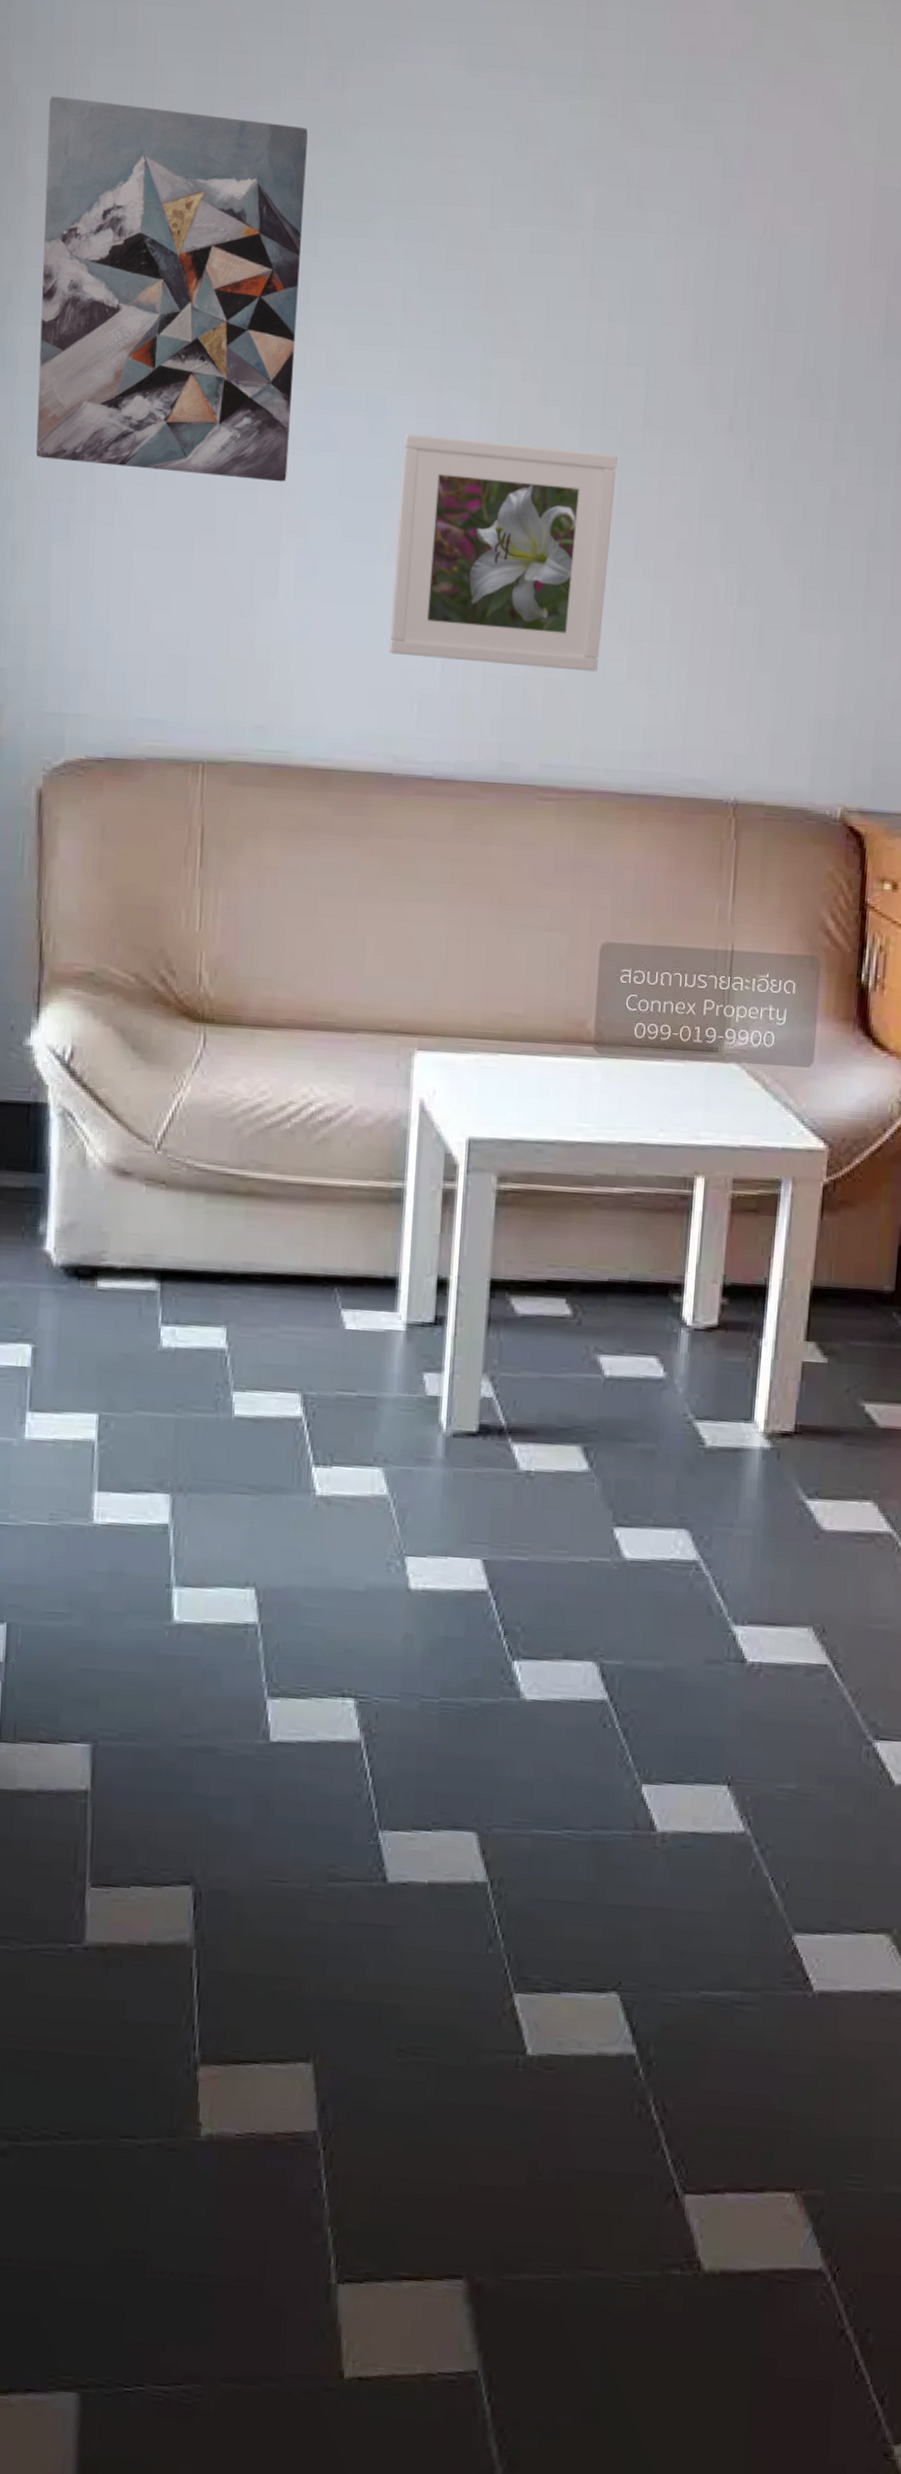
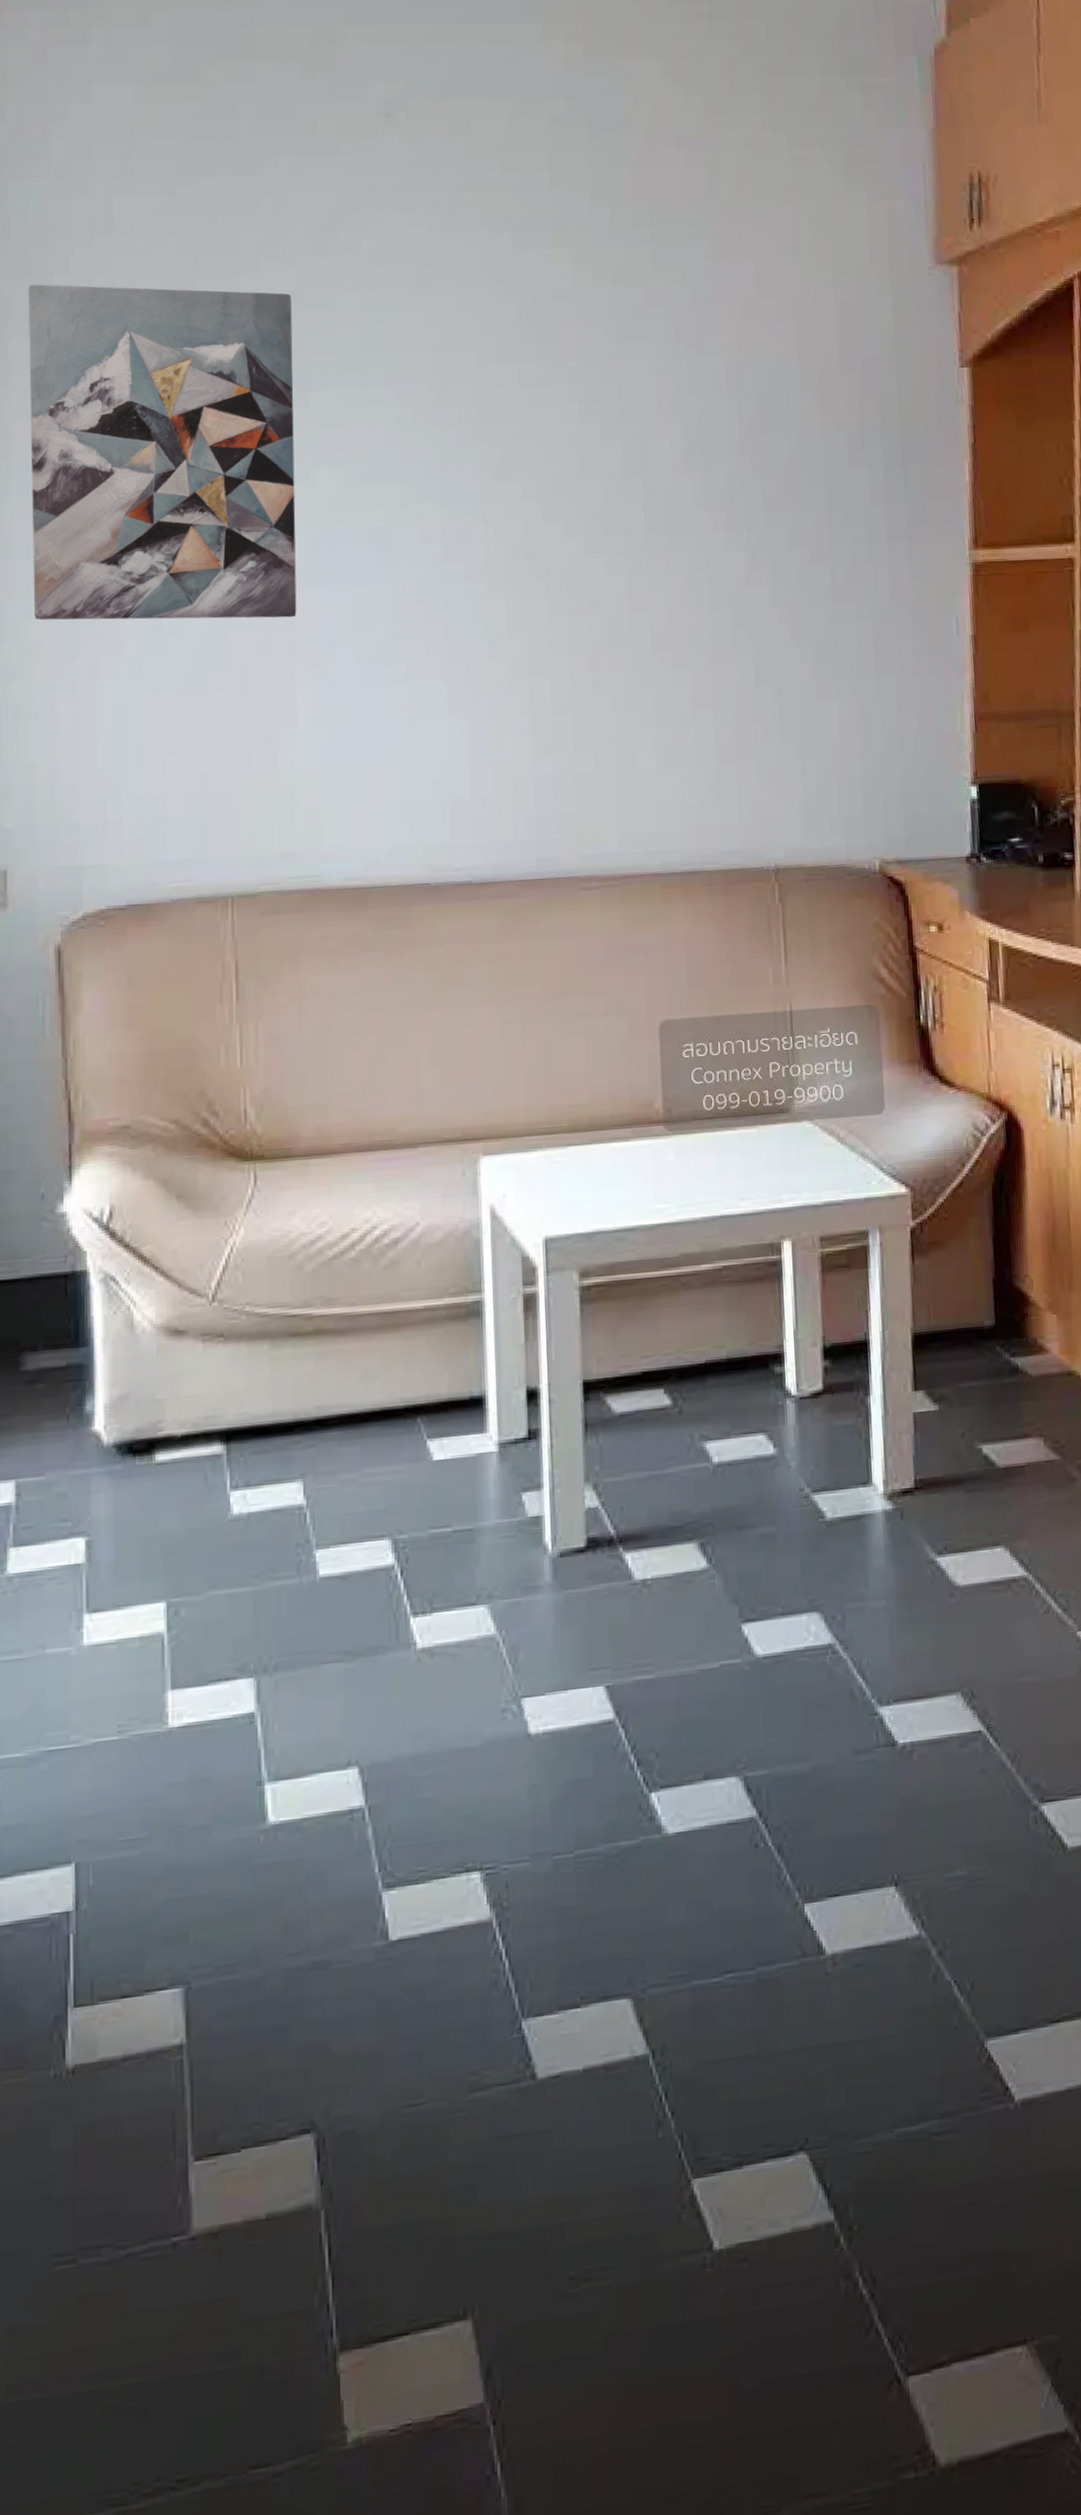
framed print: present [388,433,618,672] -> none [412,559,627,768]

